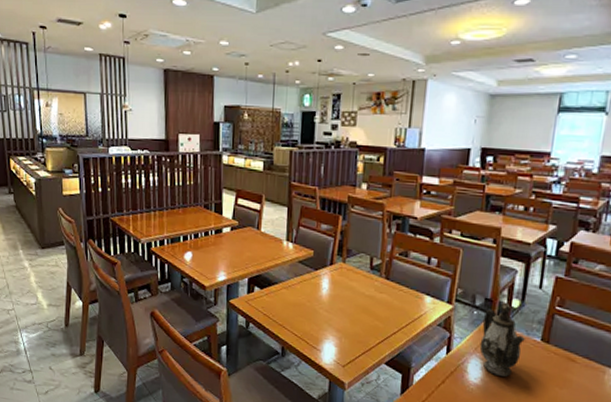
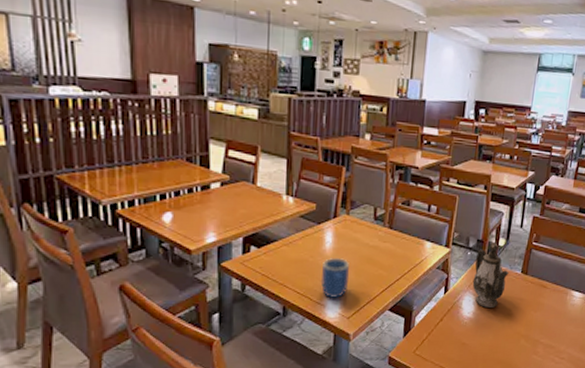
mug: none [317,304,345,346] -> present [320,258,349,299]

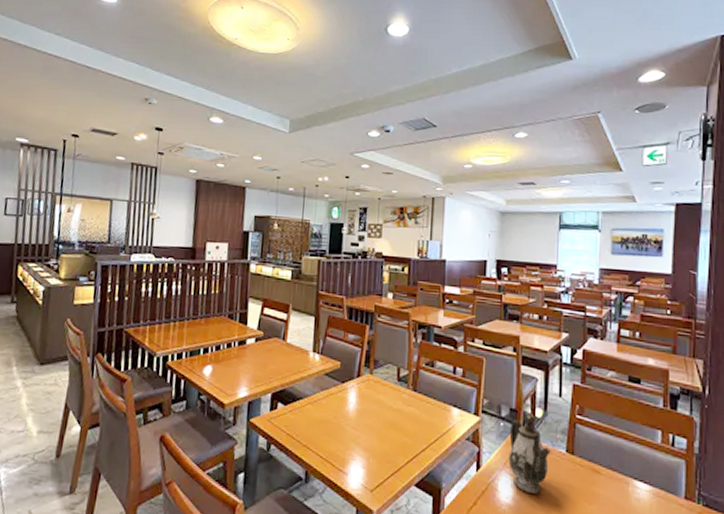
mug: present [320,258,349,299] -> none [343,420,373,467]

